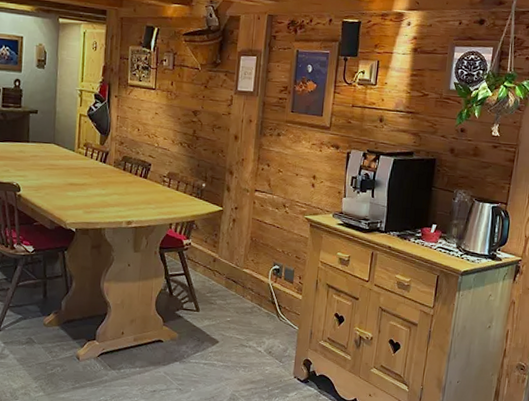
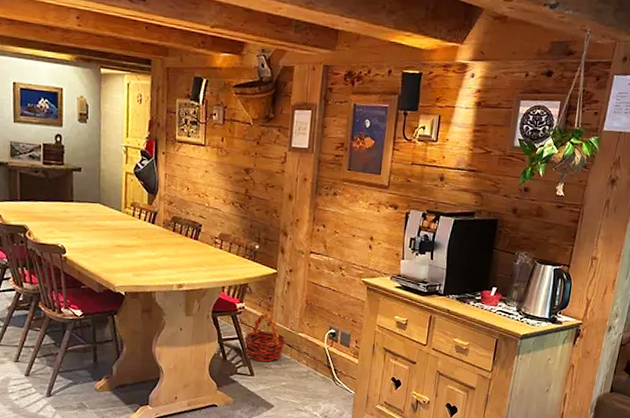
basket: none [190,250,231,298] -> present [244,314,286,362]

